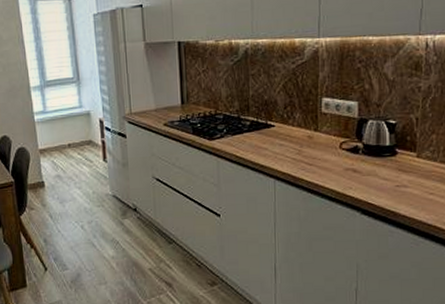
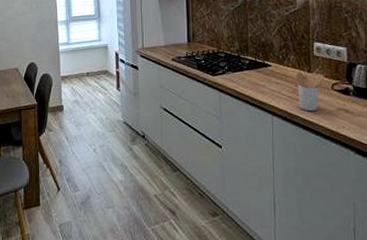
utensil holder: none [302,131,332,174] -> present [296,72,324,112]

